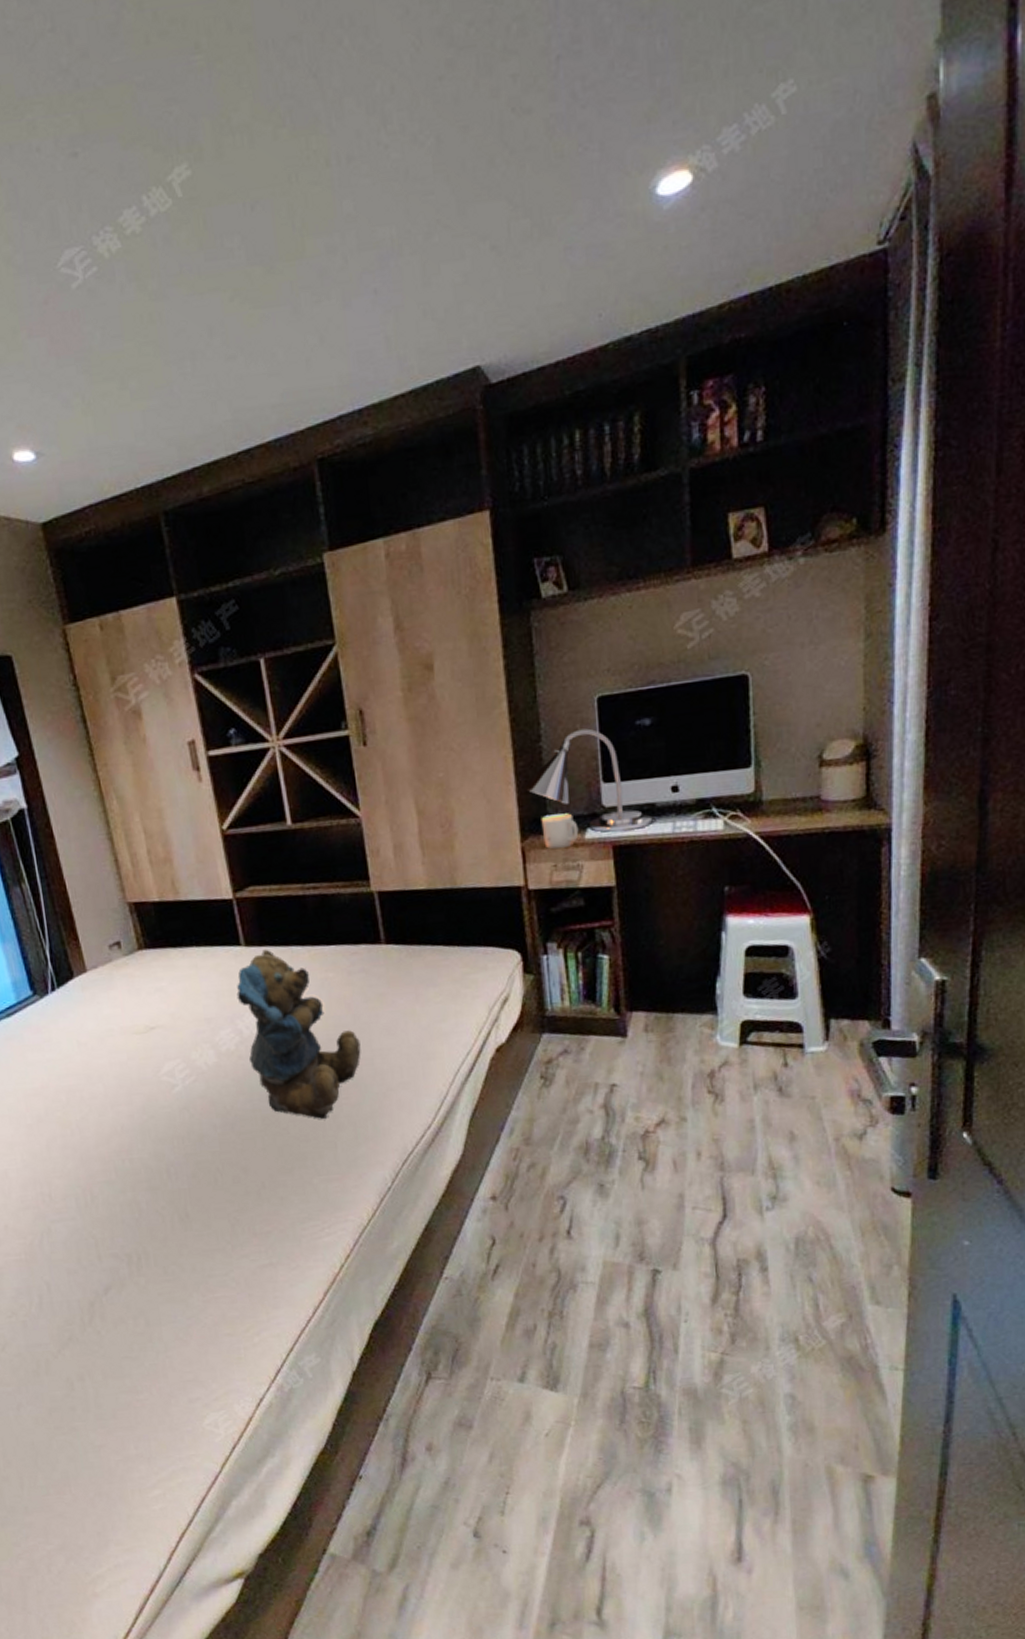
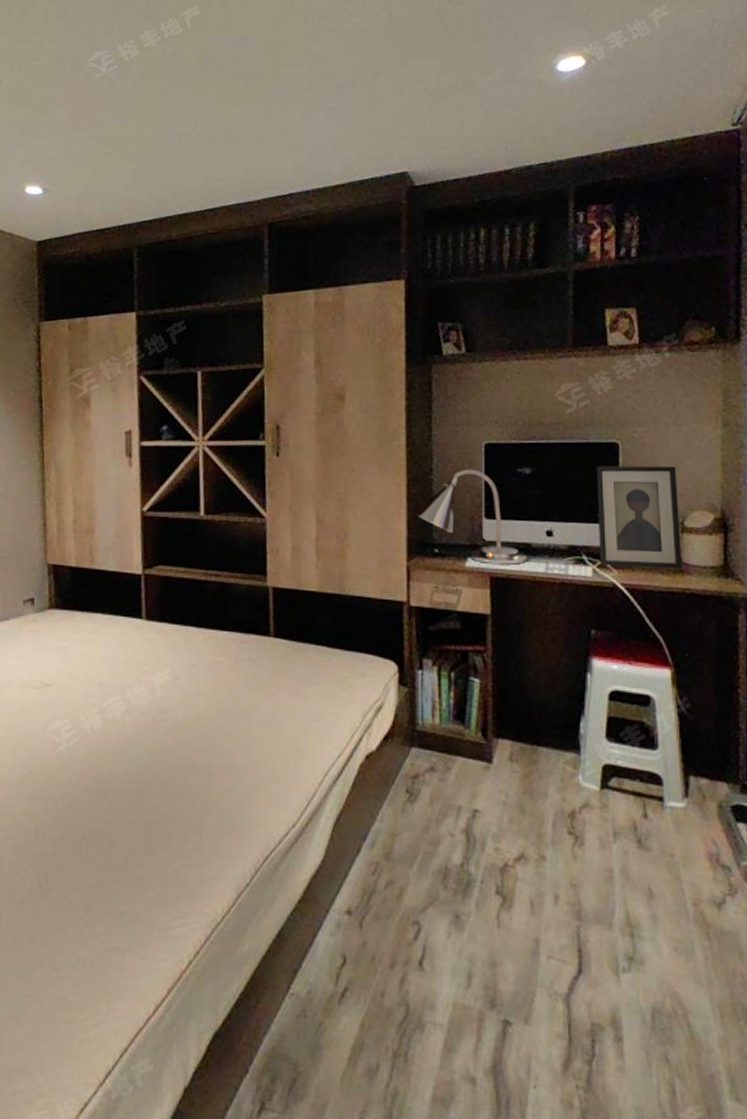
teddy bear: present [236,949,361,1119] -> none [130,625,238,801]
mug: present [541,813,579,850] -> none [427,540,460,573]
picture frame: none [722,692,821,816] -> present [595,465,682,569]

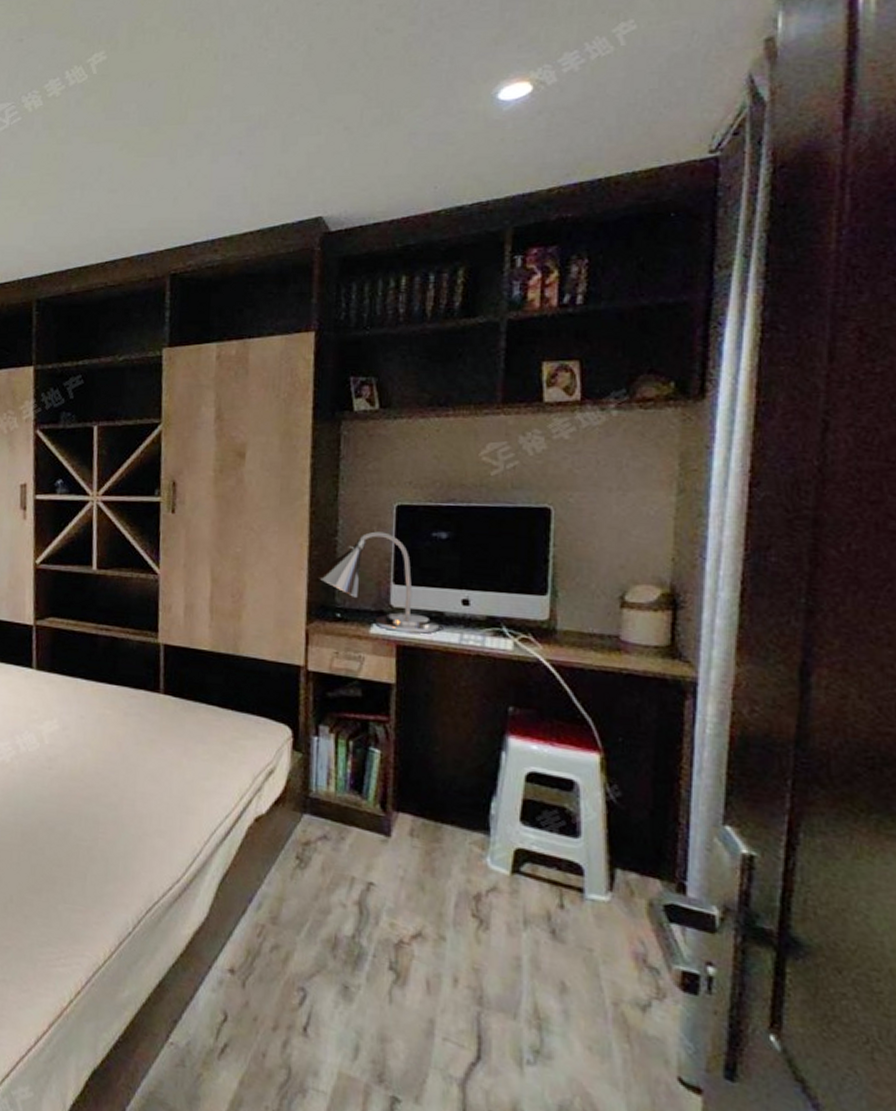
picture frame: present [595,465,682,569] -> none [521,532,620,647]

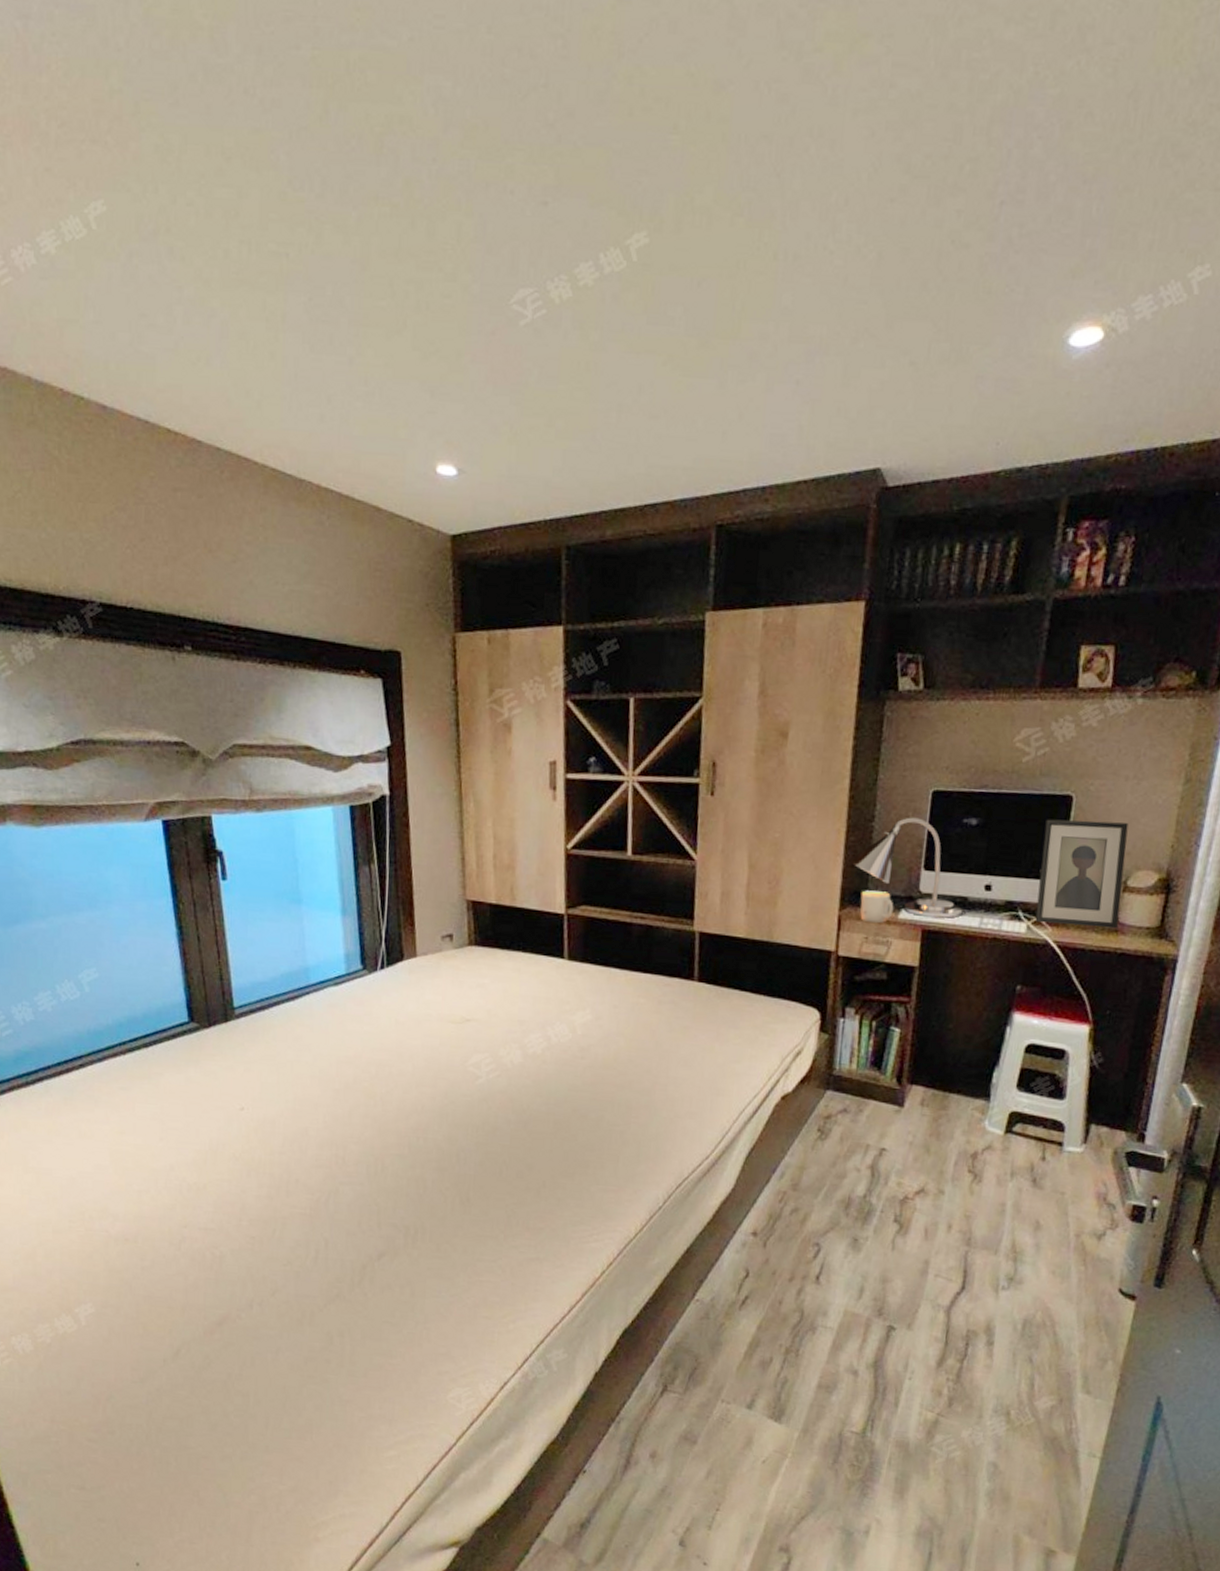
mug: none [328,604,364,639] -> present [860,890,894,924]
picture frame: none [521,532,620,647] -> present [1035,819,1129,929]

